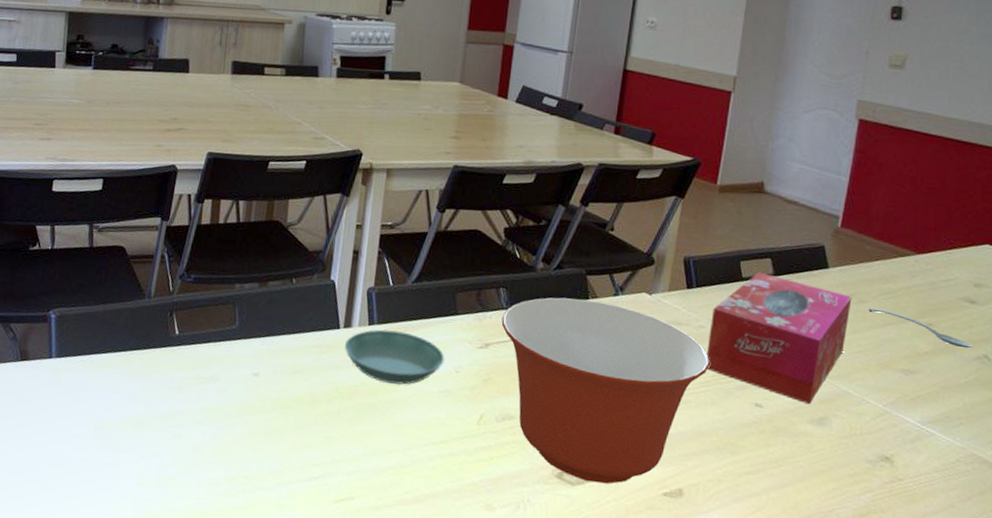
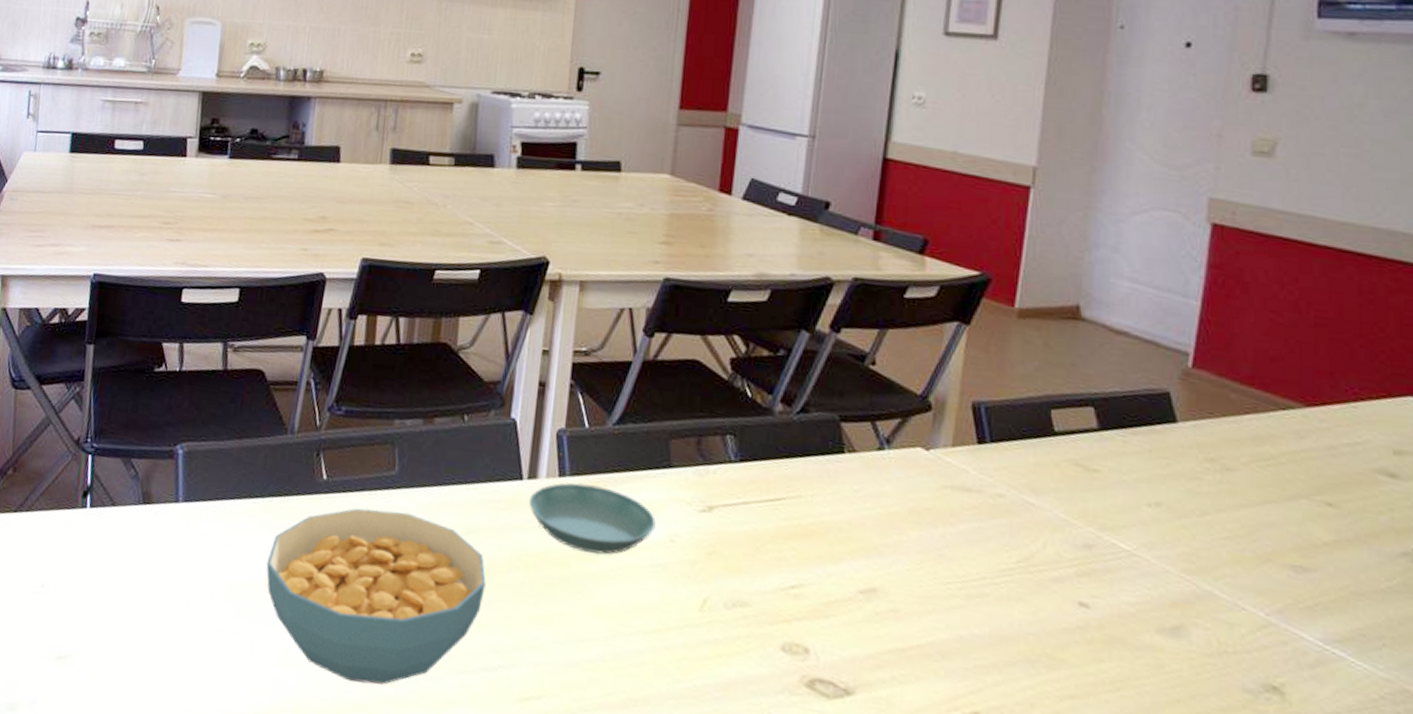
cereal bowl: none [128,356,310,497] -> present [266,508,486,685]
mixing bowl: present [501,297,710,484] -> none [729,449,1013,700]
tissue box: present [706,271,852,405] -> none [1007,424,1212,608]
spoon: present [868,308,972,349] -> none [1237,478,1395,541]

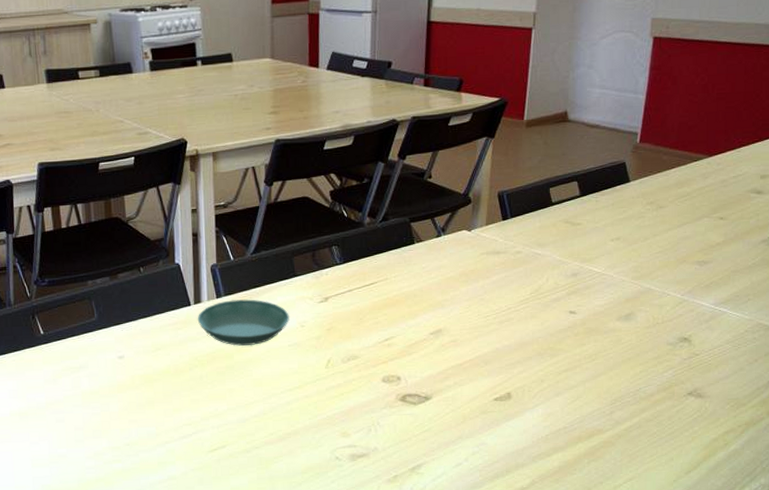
cereal bowl: present [266,508,486,685] -> none [10,345,175,466]

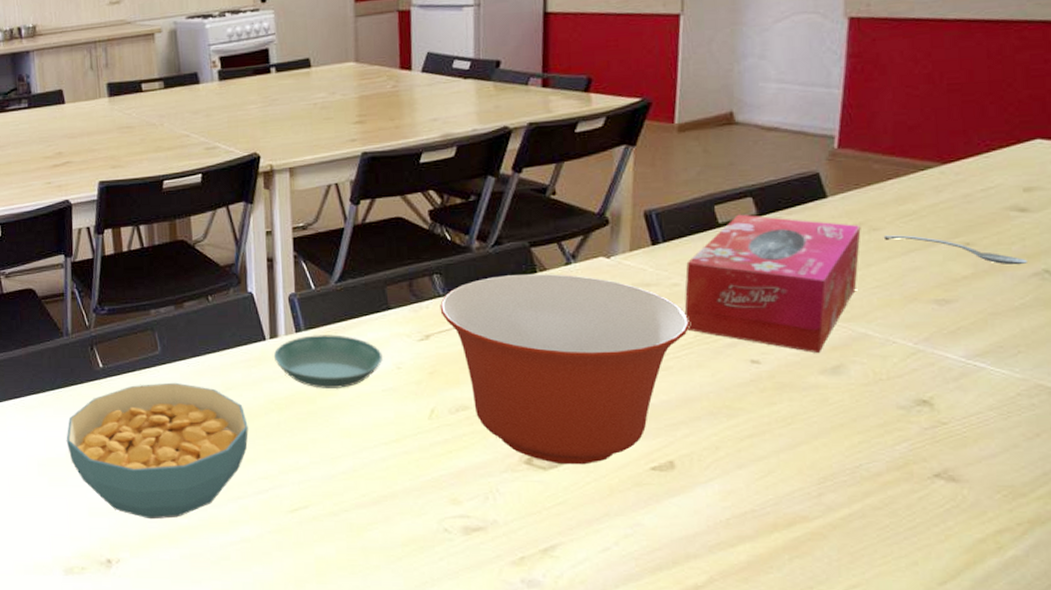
cereal bowl: none [10,345,175,466] -> present [66,382,249,520]
mixing bowl: none [337,244,527,400] -> present [440,274,690,465]
tissue box: none [524,195,651,305] -> present [684,214,861,354]
spoon: none [666,211,759,235] -> present [883,235,1027,266]

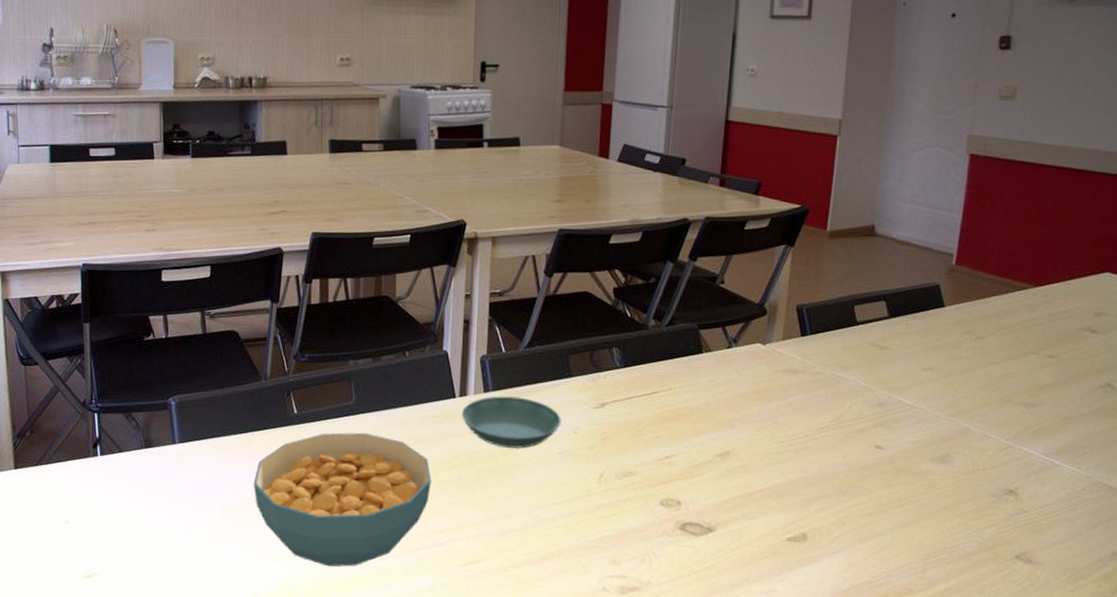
mixing bowl: present [440,274,690,465] -> none [616,353,828,533]
tissue box: present [684,214,861,354] -> none [824,315,970,444]
spoon: present [883,235,1027,266] -> none [986,344,1095,378]

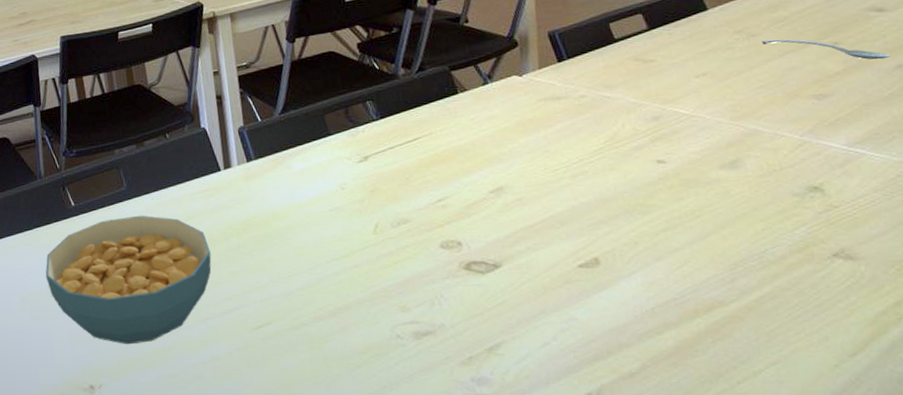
saucer: present [461,396,561,449] -> none [228,161,328,212]
spoon: none [986,344,1095,378] -> present [761,39,890,60]

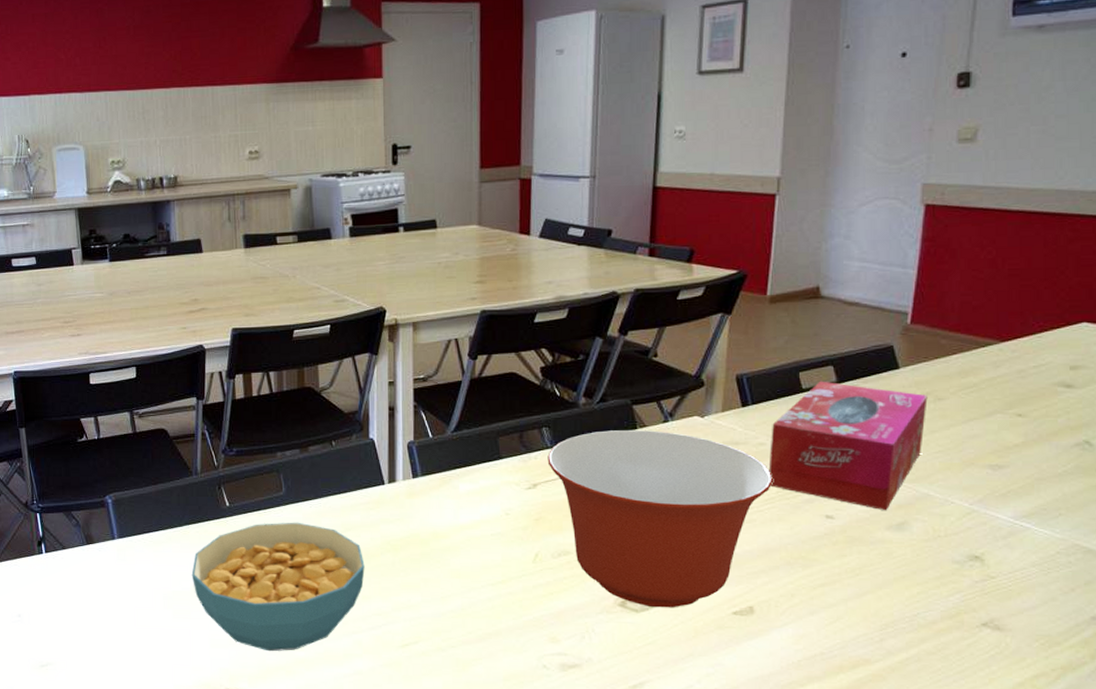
mixing bowl: none [374,93,600,268] -> present [547,430,773,608]
tissue box: none [590,29,743,151] -> present [768,381,928,511]
spoon: present [761,39,890,60] -> none [947,405,1070,436]

